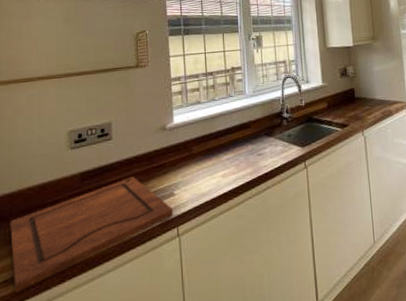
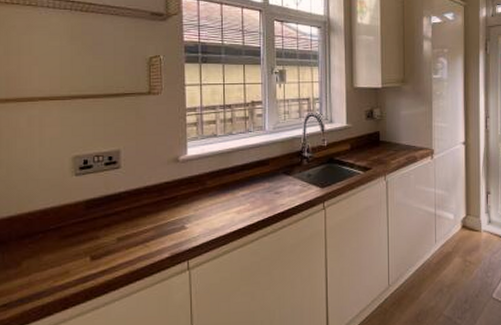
cutting board: present [10,176,173,293] -> none [9,207,184,317]

